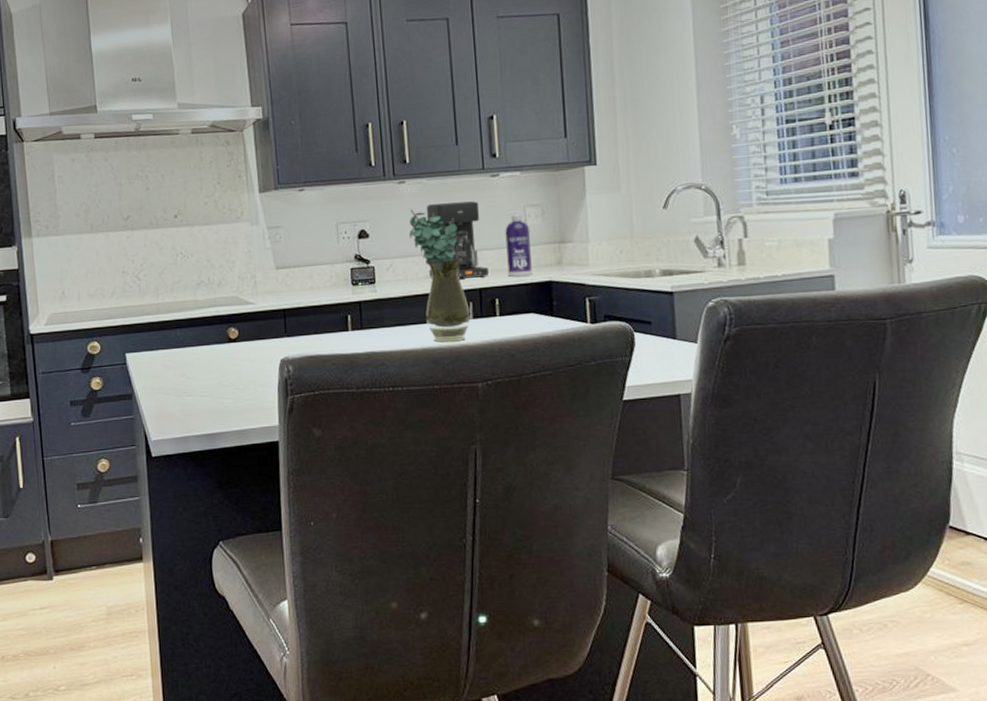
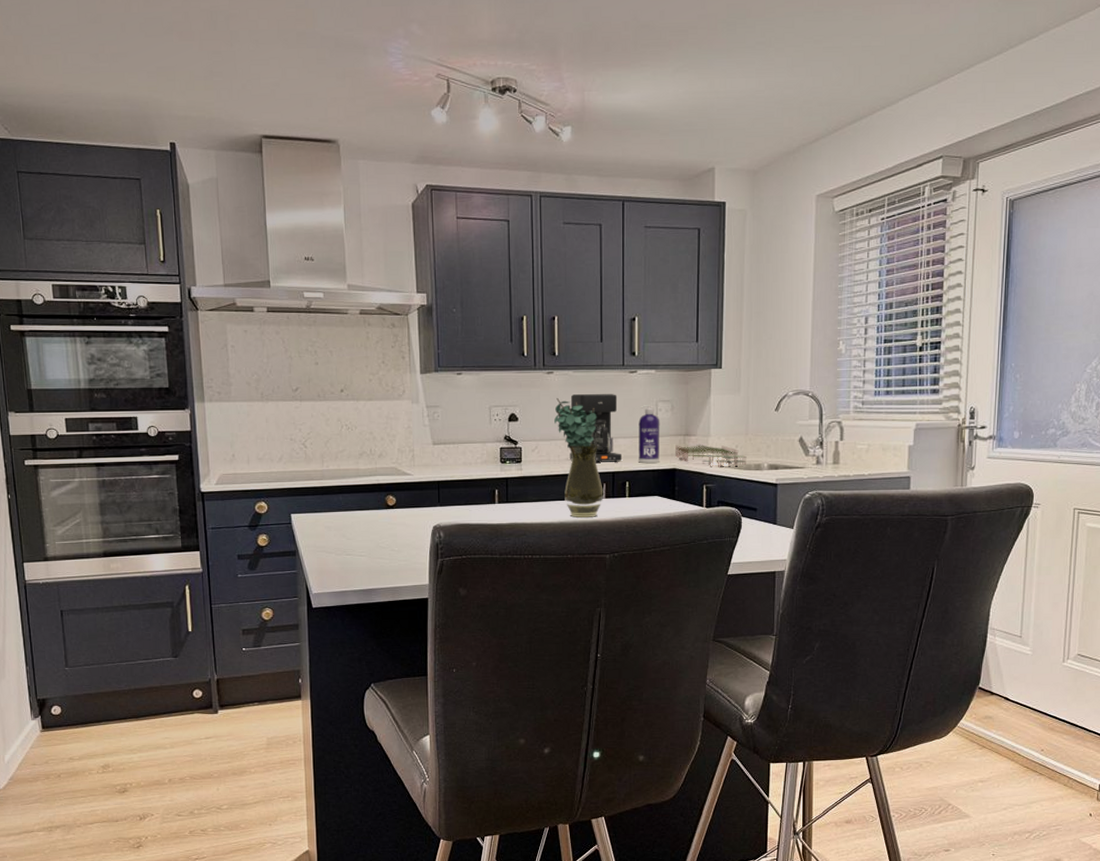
dish rack: none [550,251,635,277] -> present [675,443,747,467]

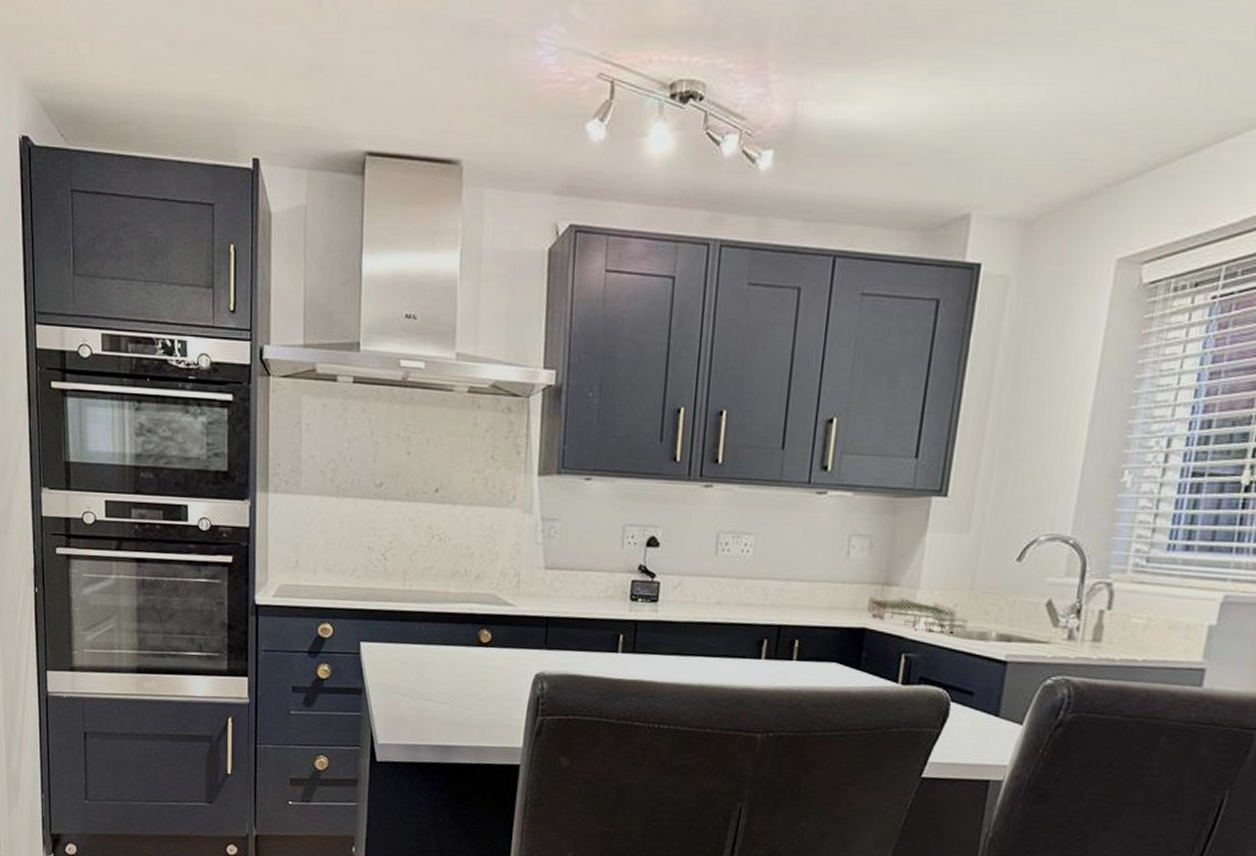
vase: present [554,397,603,518] -> none [707,519,766,683]
coffee maker: present [570,394,623,462] -> none [722,517,797,613]
spray bottle: present [638,405,660,464] -> none [815,539,852,619]

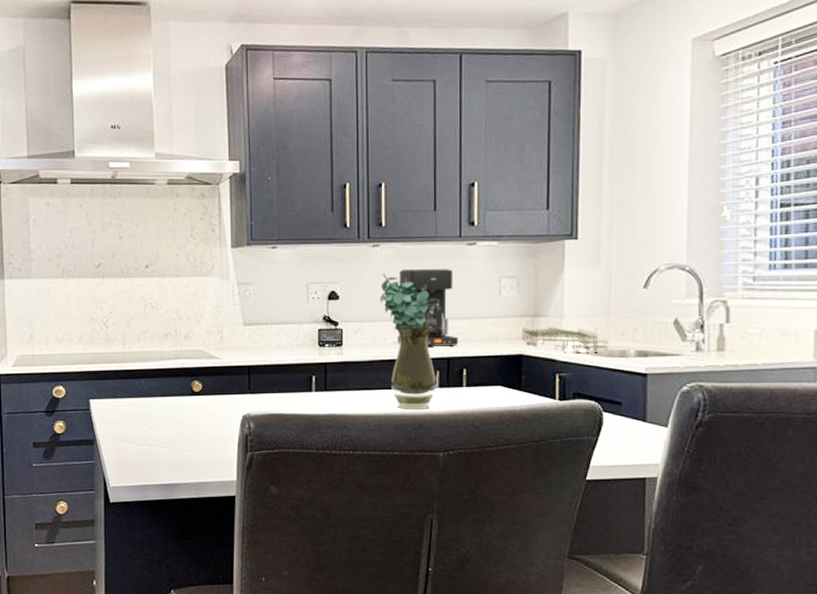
vase: none [707,519,766,683] -> present [380,273,436,409]
coffee maker: none [722,517,797,613] -> present [398,269,459,347]

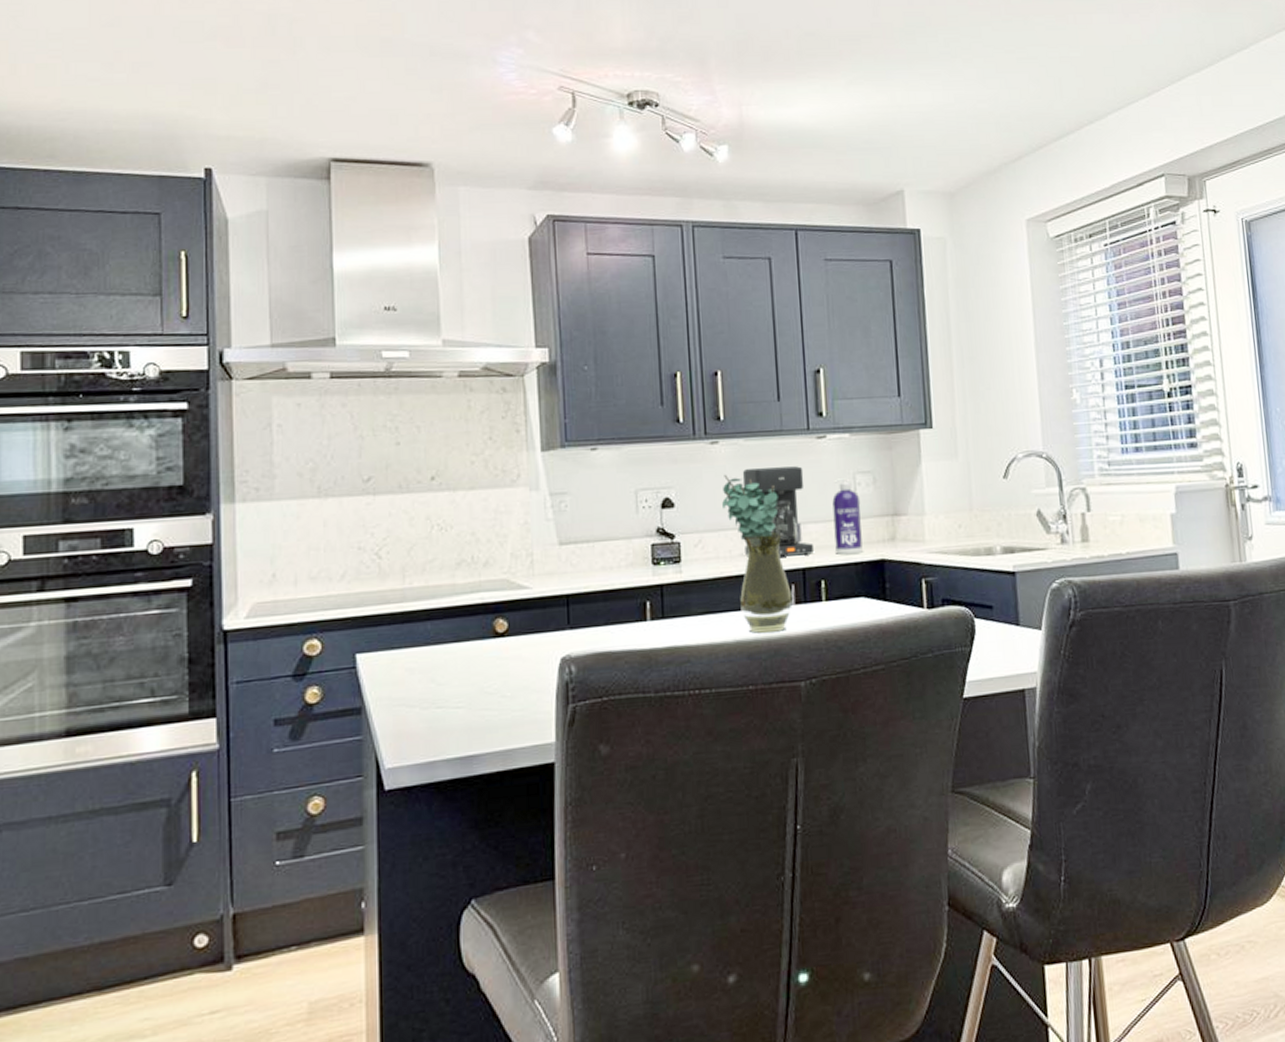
spray bottle: none [478,281,504,349] -> present [832,478,863,555]
dish rack: present [522,326,609,354] -> none [882,525,974,555]

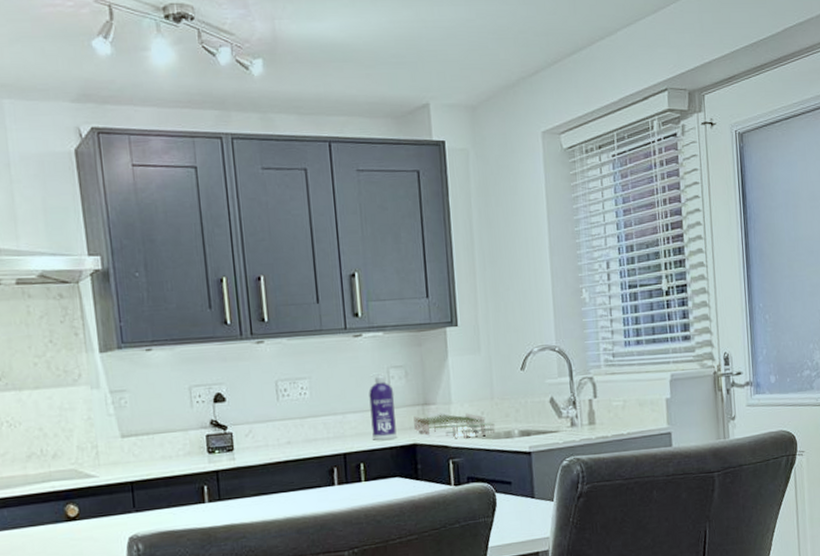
vase: present [722,474,793,633] -> none [269,370,336,511]
coffee maker: present [742,466,815,557] -> none [286,362,354,444]
dish rack: none [882,525,974,555] -> present [413,413,495,439]

